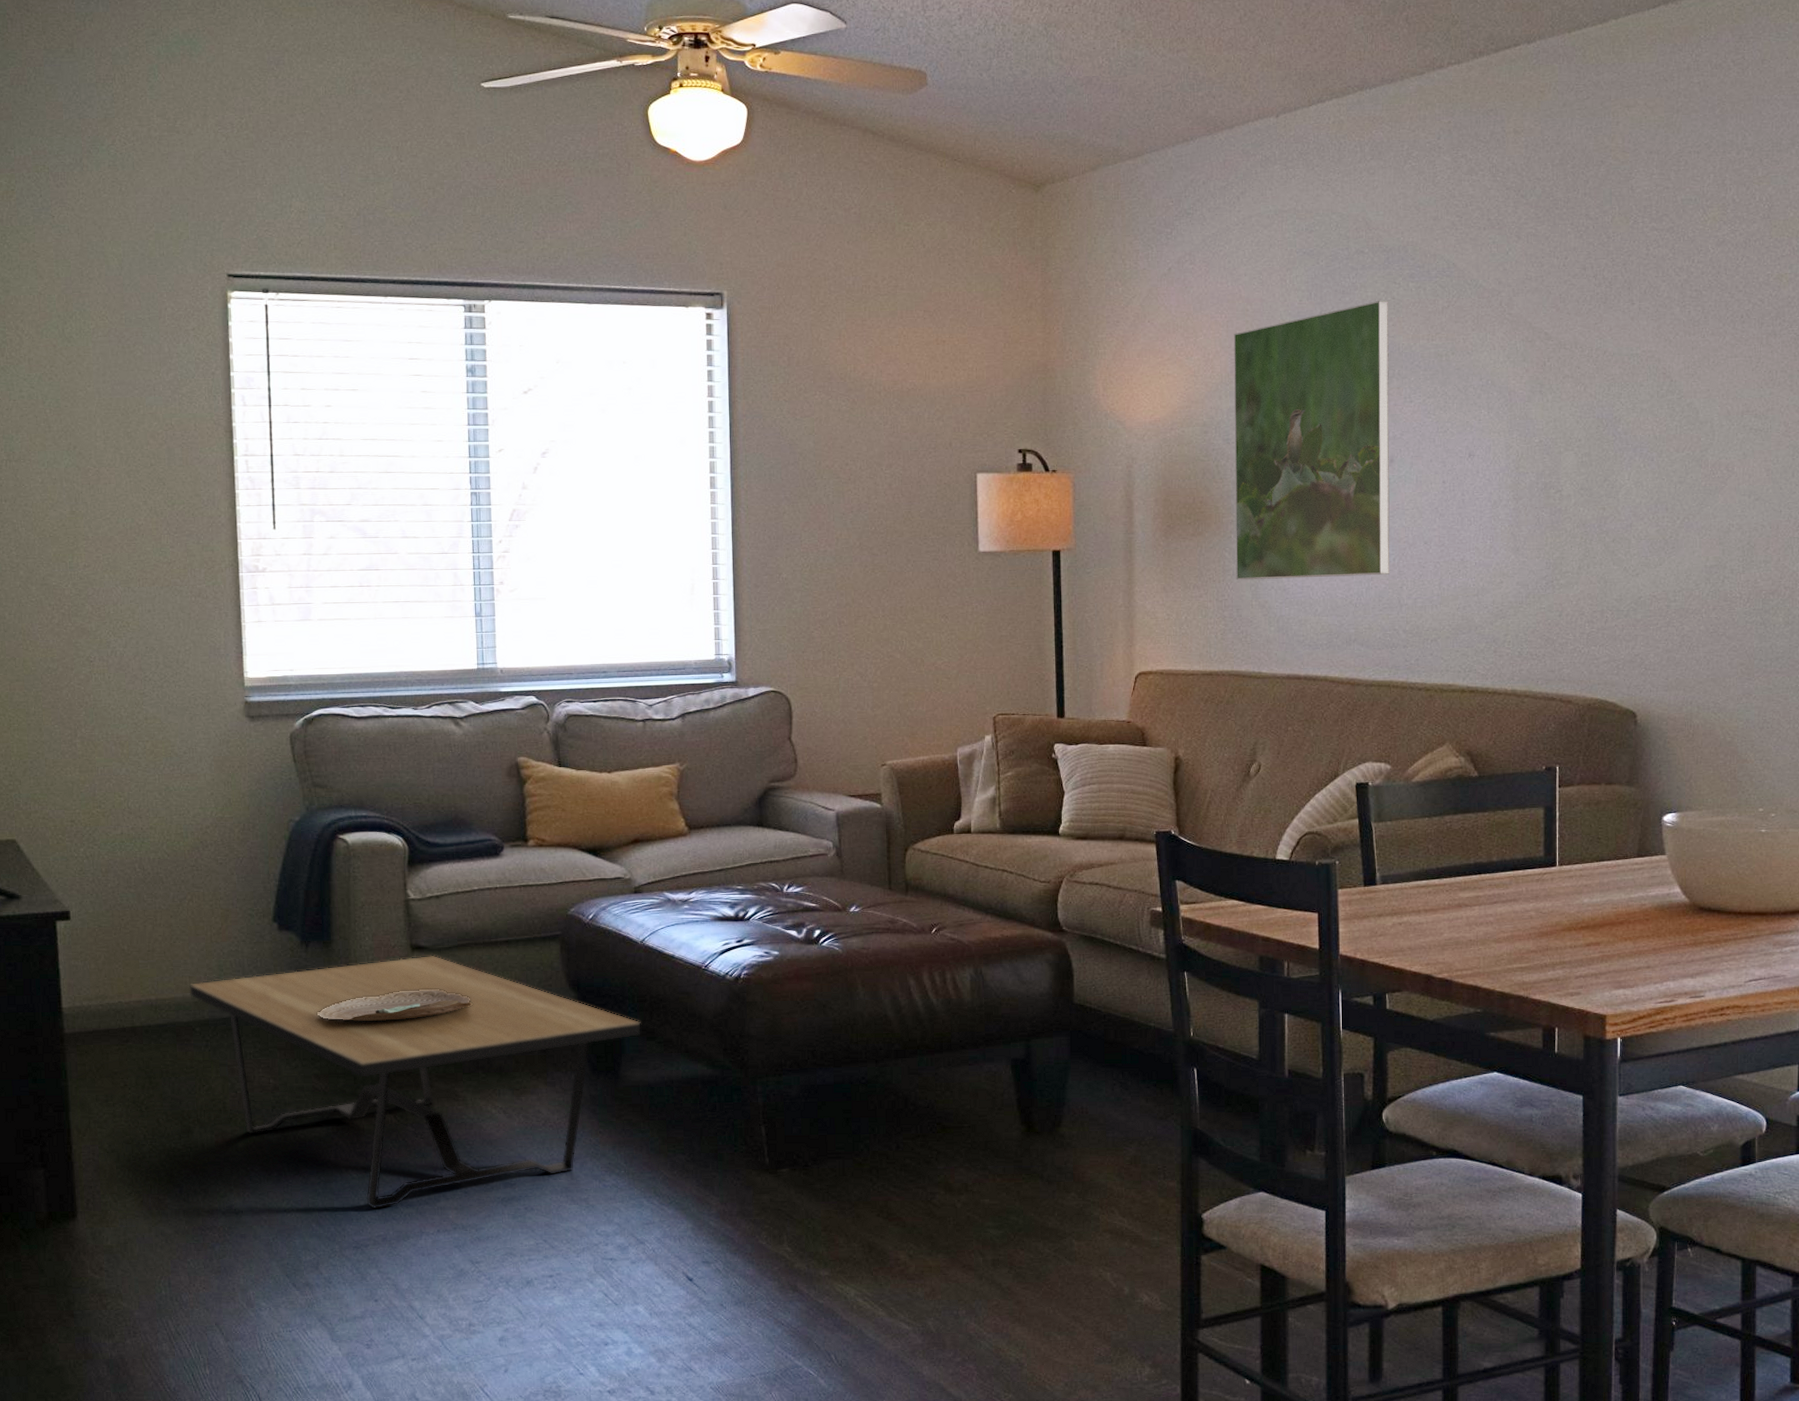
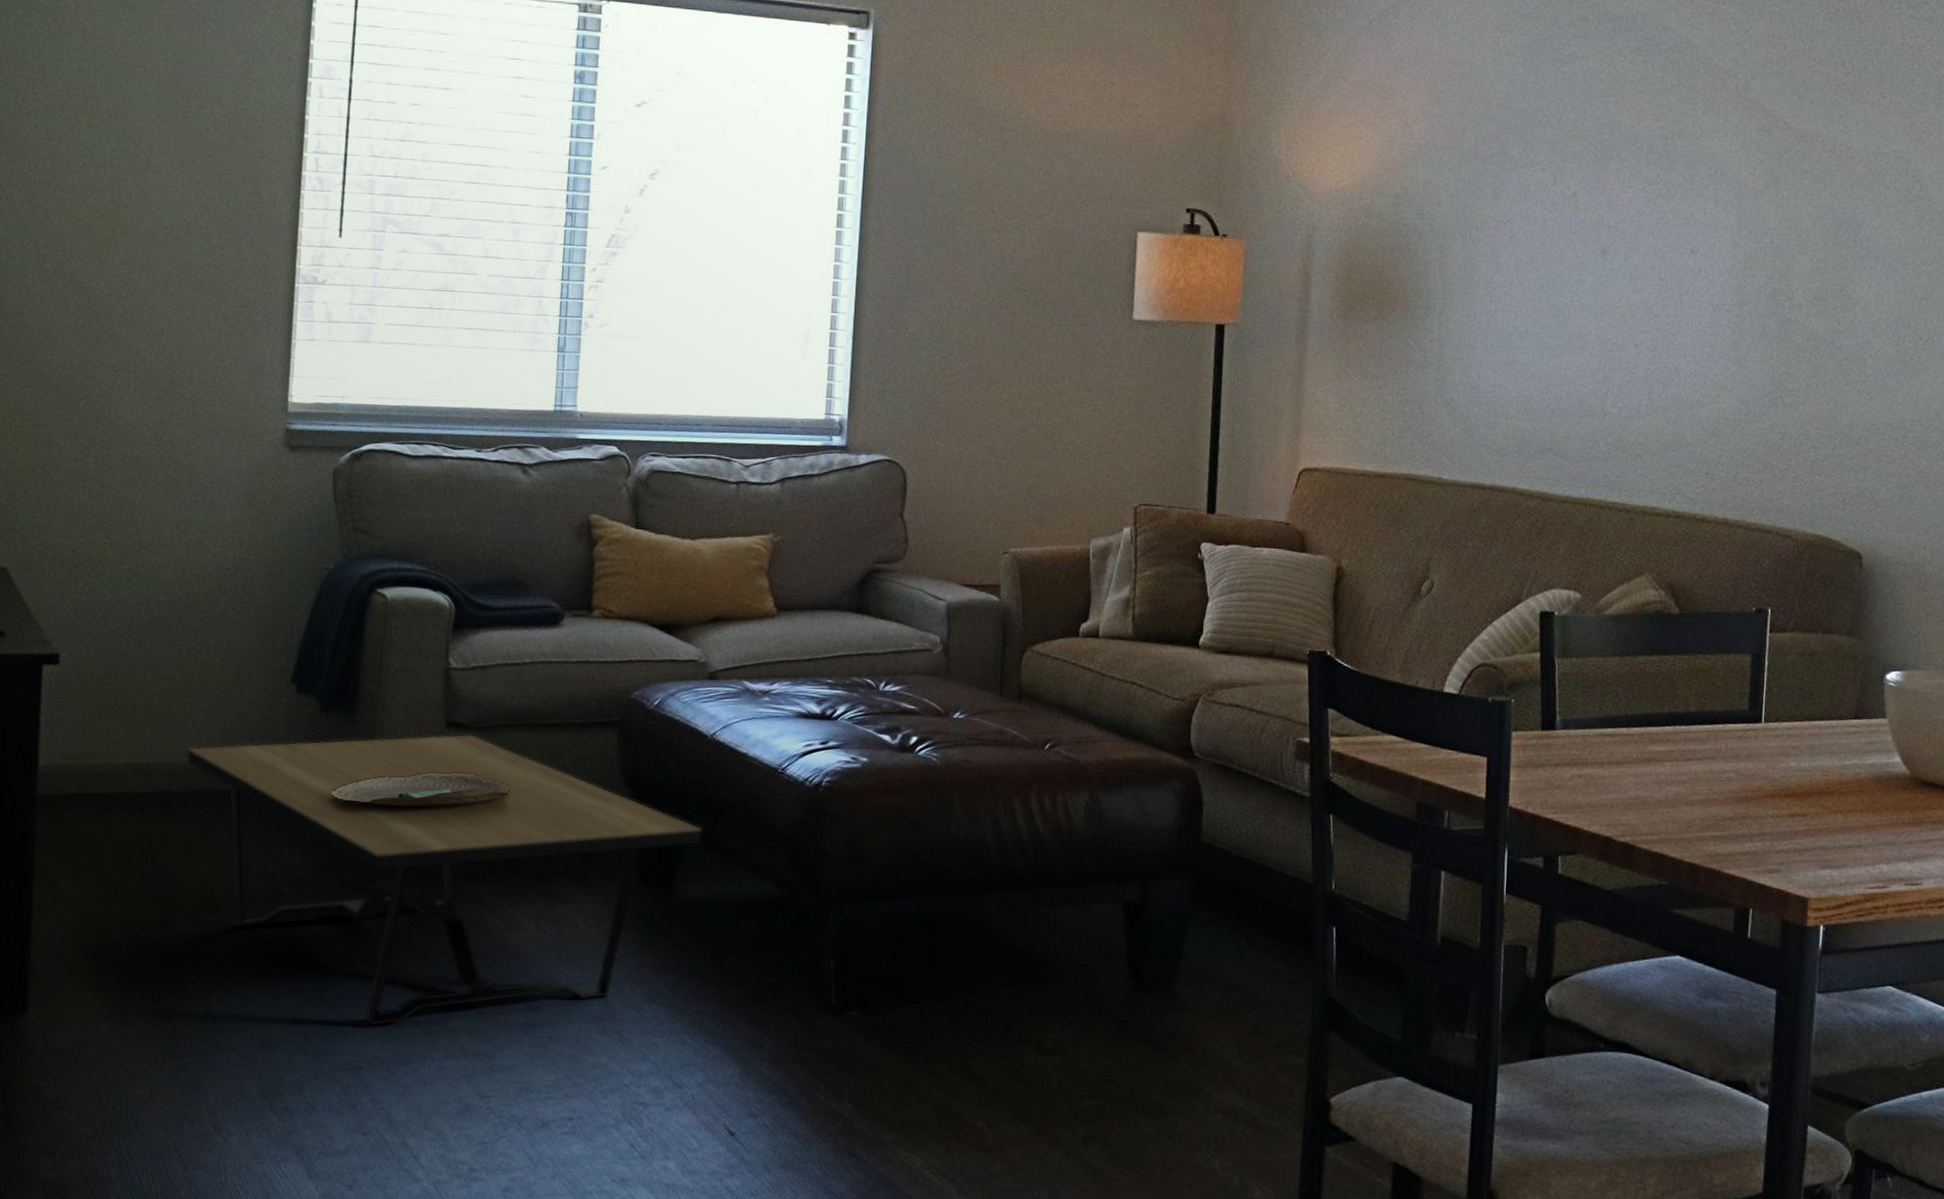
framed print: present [1234,300,1390,581] -> none [1420,72,1612,379]

